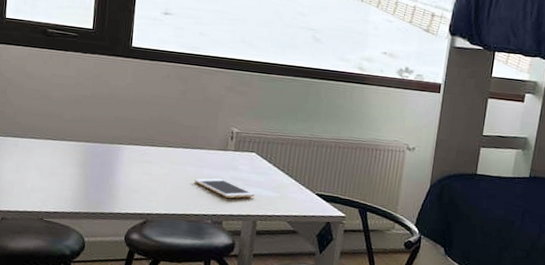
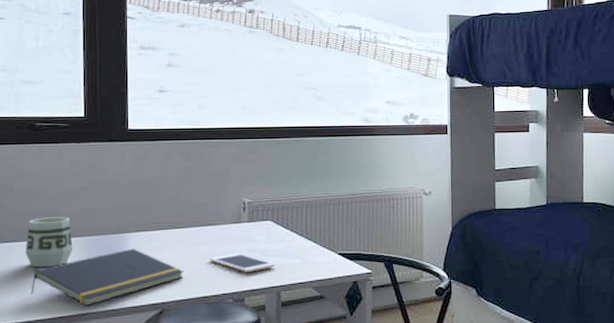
cup: none [29,118,72,165] -> present [25,217,73,268]
notepad: none [31,159,170,206] -> present [30,248,184,305]

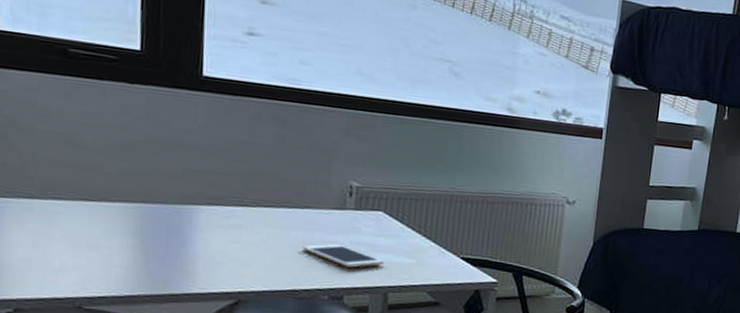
cup: present [25,217,73,268] -> none [52,172,120,235]
notepad: present [30,248,184,305] -> none [59,224,269,287]

